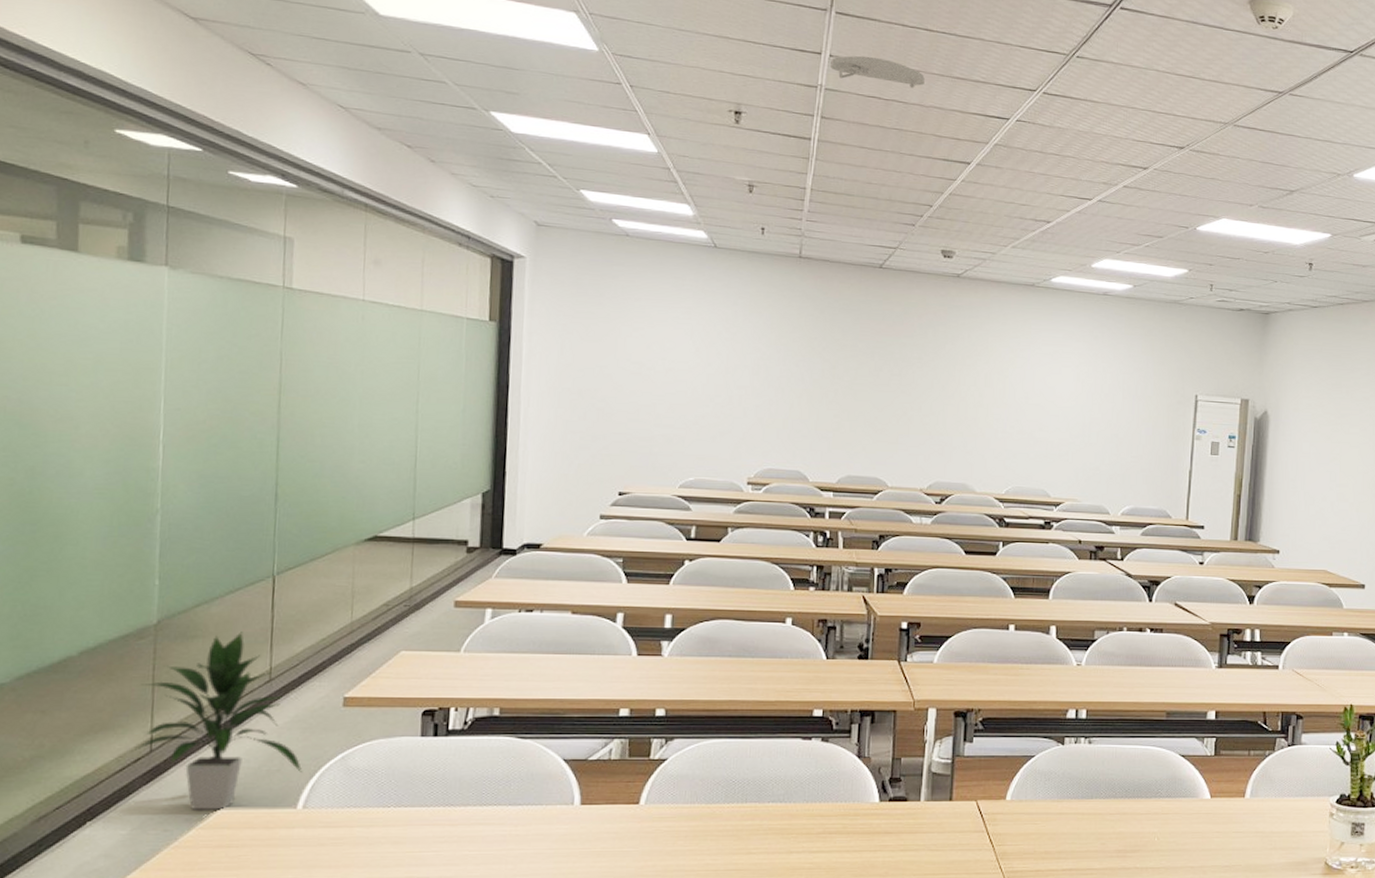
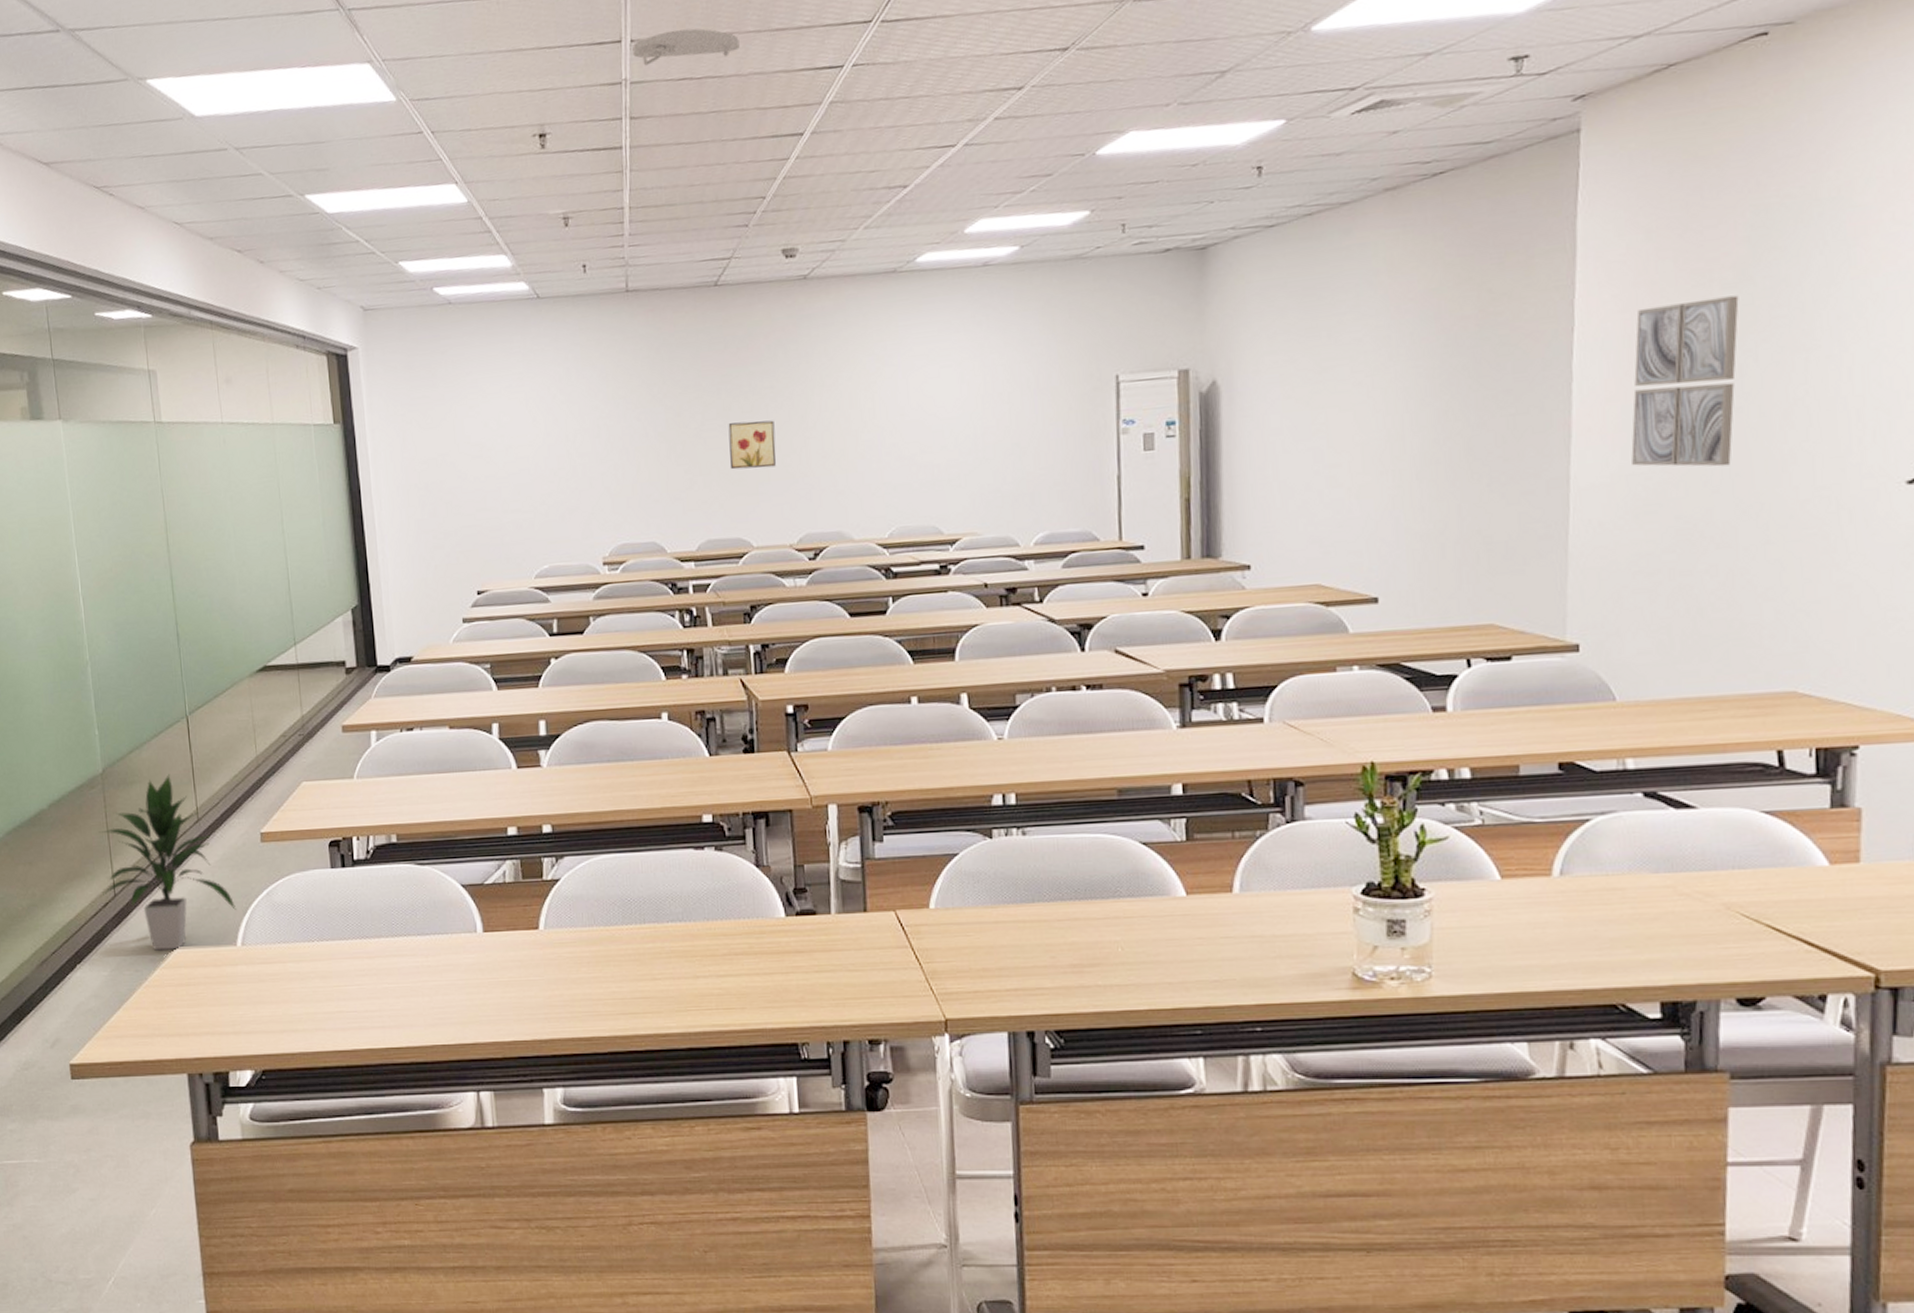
wall art: none [875,382,918,423] -> present [728,420,776,470]

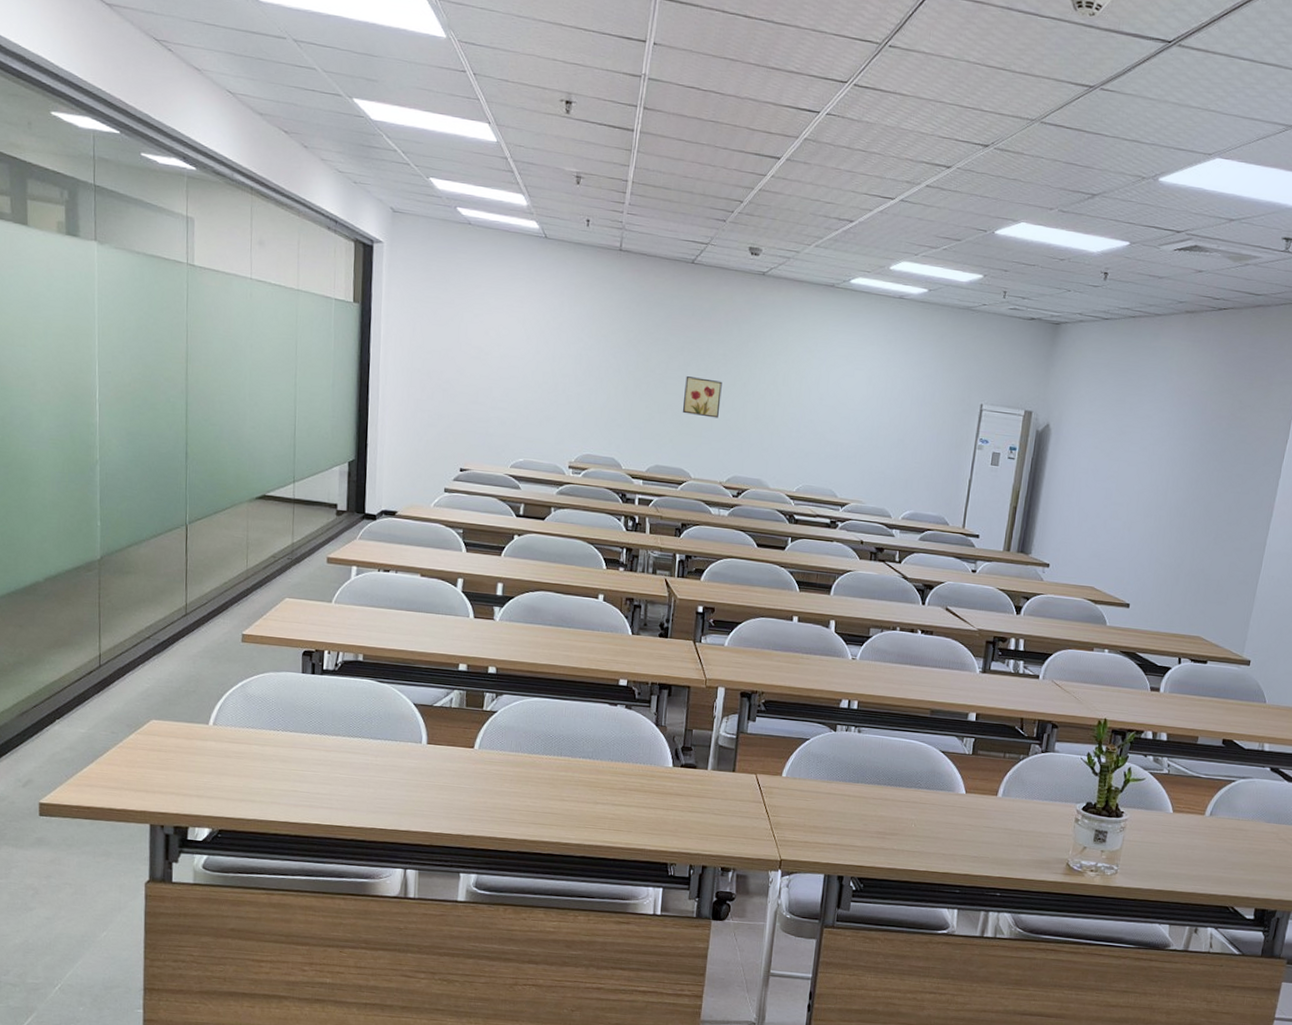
indoor plant: present [98,774,237,951] -> none [86,571,213,720]
smoke detector: present [632,28,740,66] -> none [654,44,742,79]

